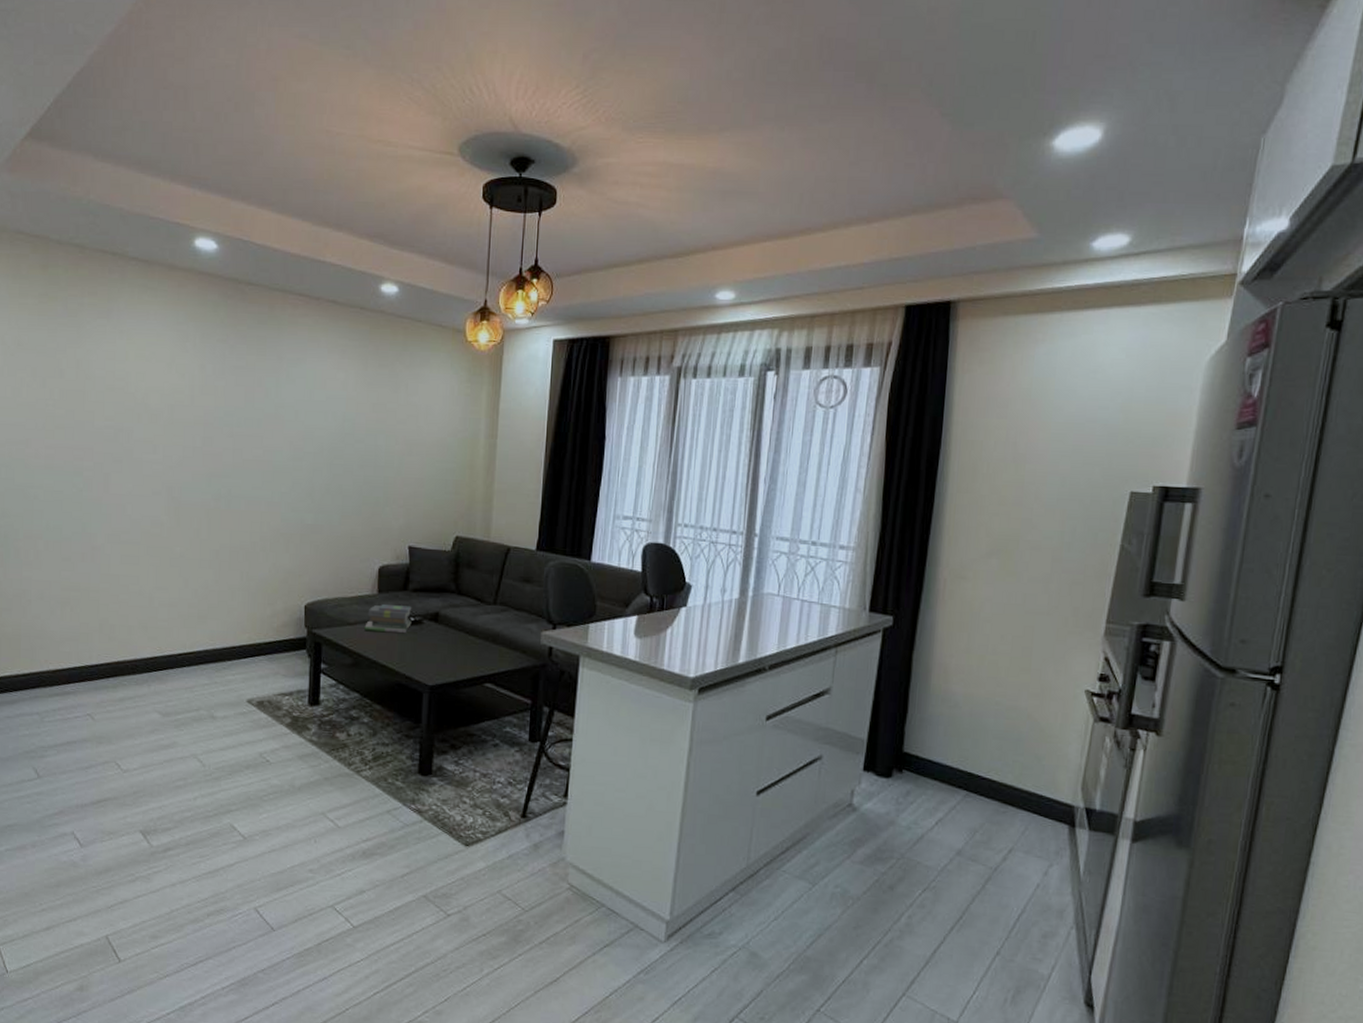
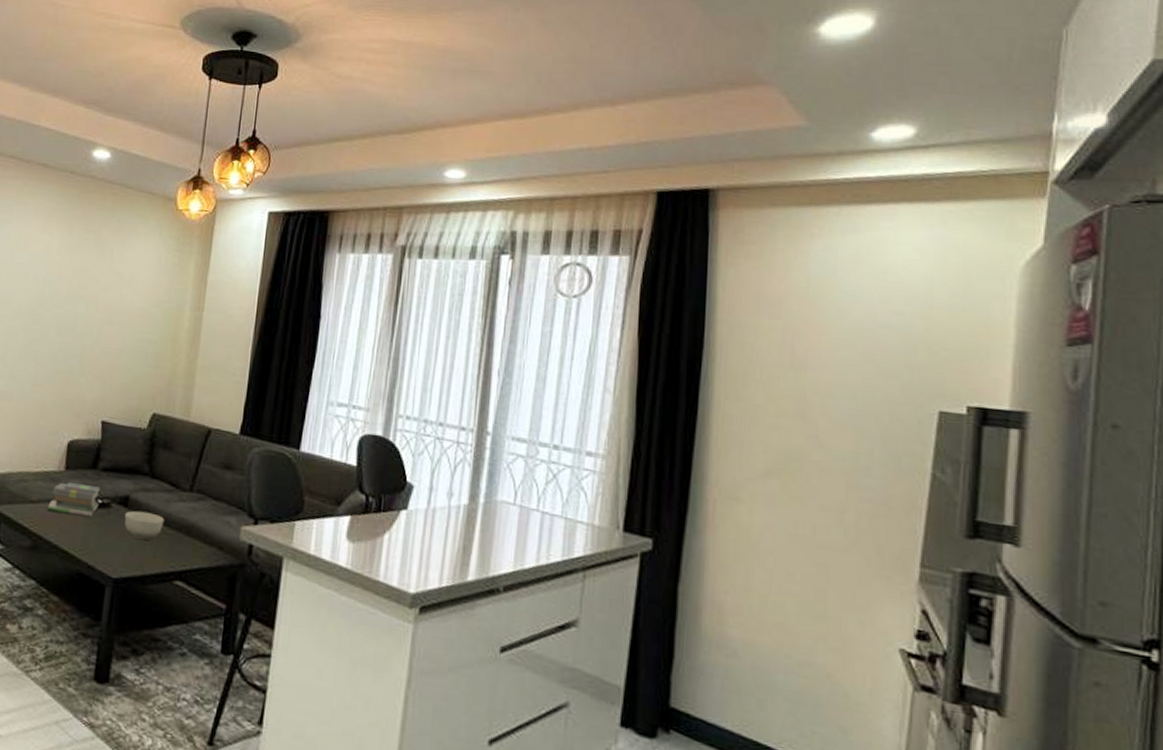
bowl: none [435,625,473,651] -> present [124,510,165,541]

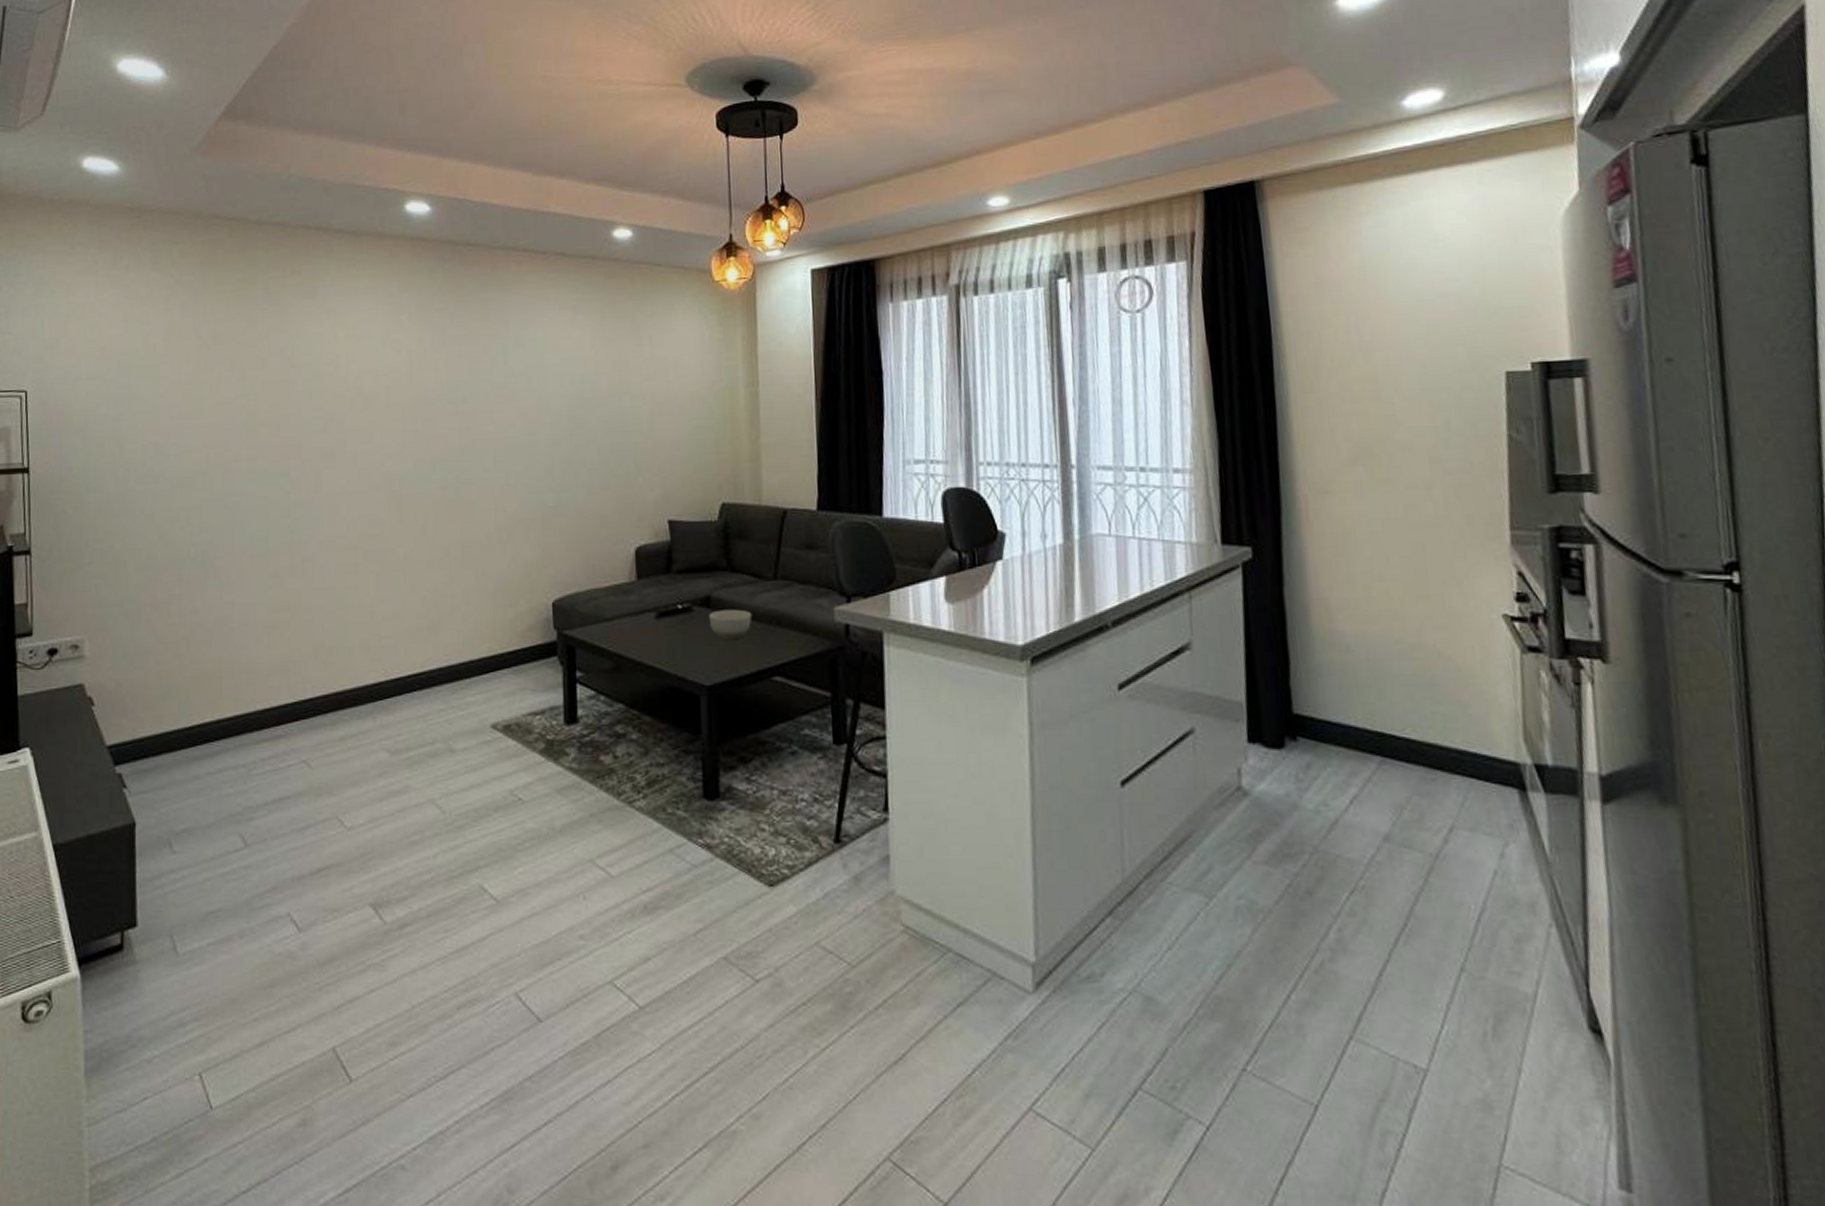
books: present [47,483,101,519] -> none [624,591,679,628]

